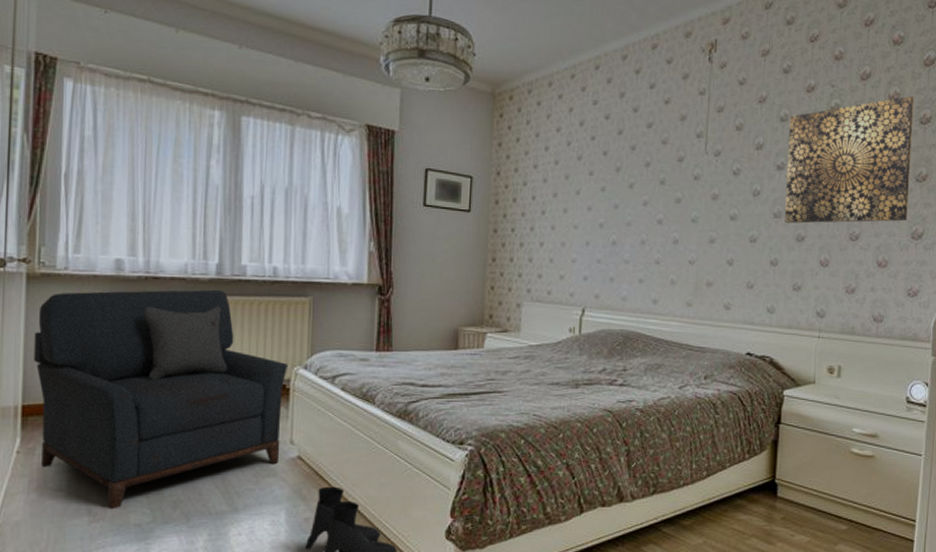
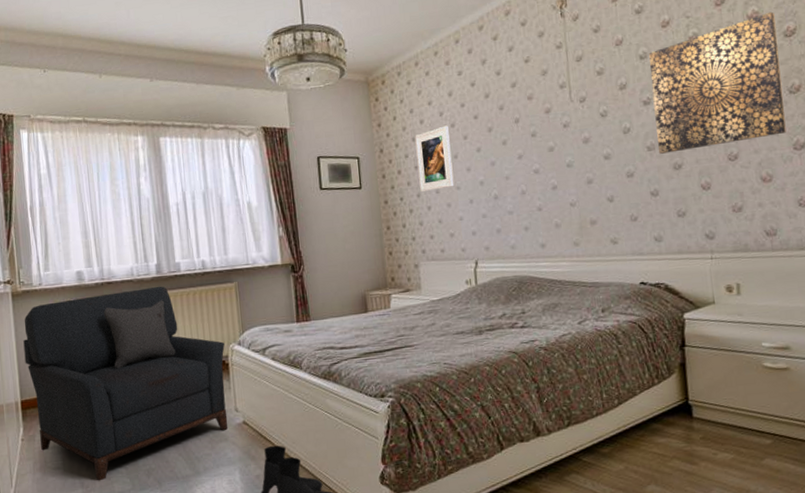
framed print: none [535,157,575,226] -> present [415,125,454,193]

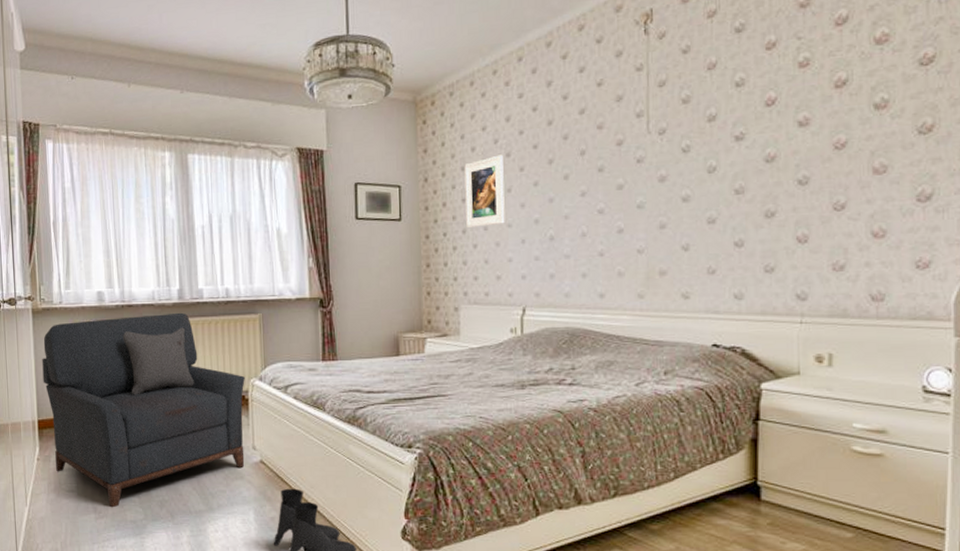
wall art: present [649,11,786,154] -> none [746,34,911,199]

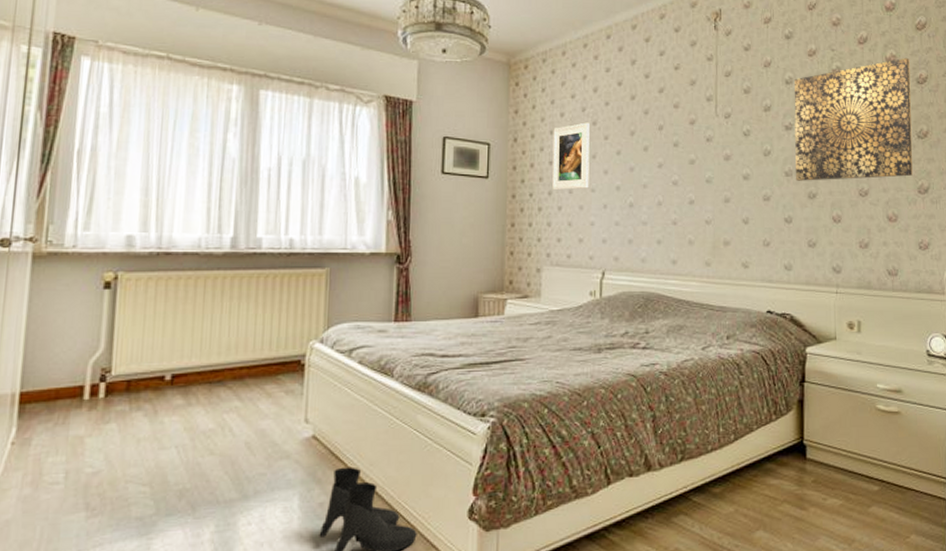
armchair: present [42,312,245,508] -> none [35,263,303,502]
wall art: none [746,34,911,199] -> present [794,57,913,181]

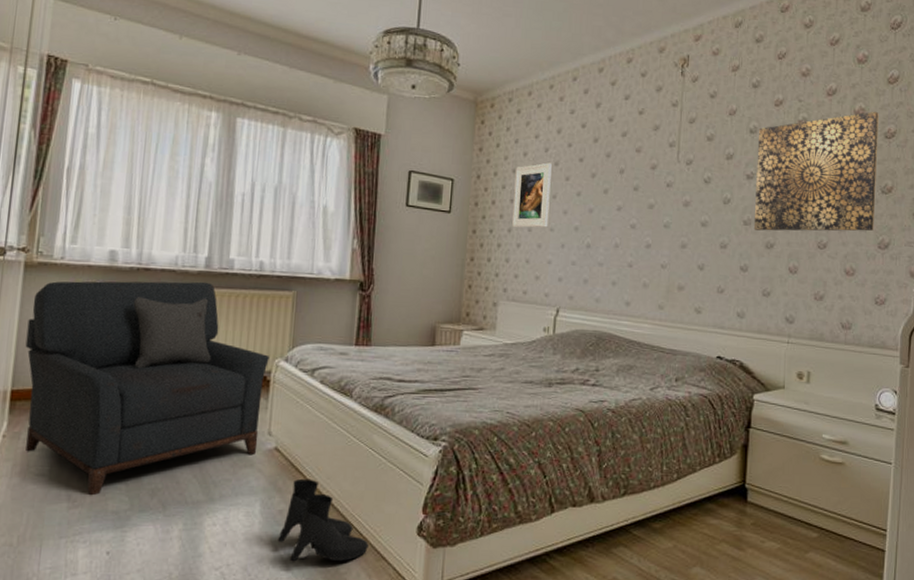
armchair: none [35,263,303,502] -> present [25,281,269,496]

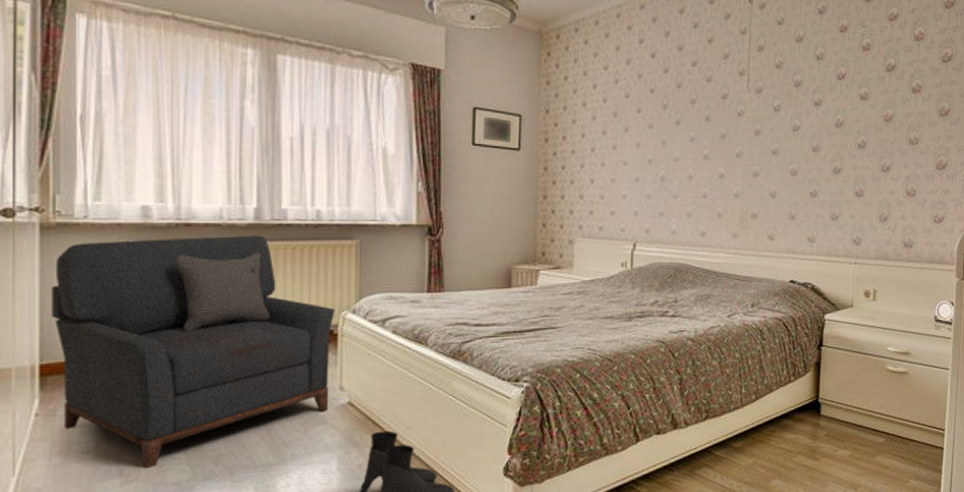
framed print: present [512,162,552,228] -> none [585,95,622,164]
wall art: present [753,111,879,231] -> none [822,35,937,157]

